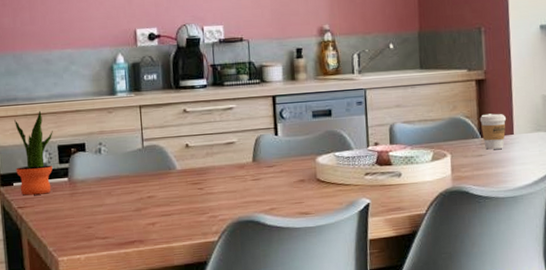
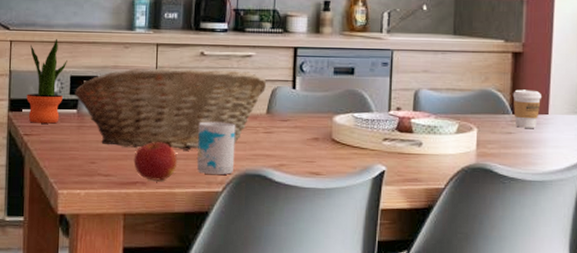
fruit basket: none [64,123,250,209] -> present [75,68,267,151]
apple: none [129,200,172,238] -> present [133,142,177,181]
mug: none [188,174,227,226] -> present [197,121,236,175]

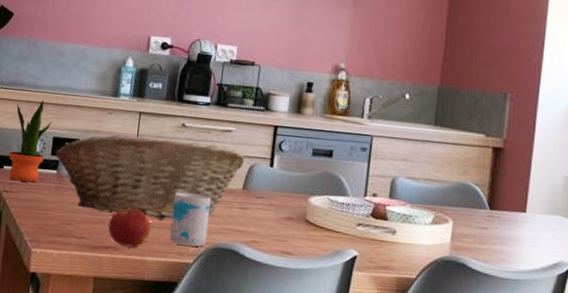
coffee cup: present [513,89,541,128] -> none [490,185,520,225]

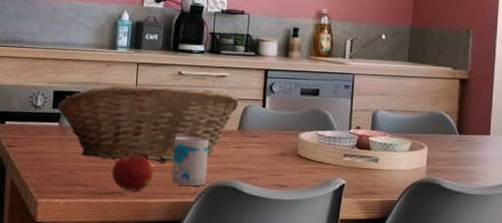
potted plant: present [9,99,52,183] -> none [10,55,51,136]

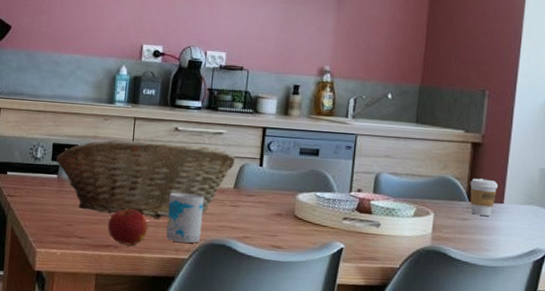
coffee cup: none [459,112,484,147] -> present [470,178,498,216]

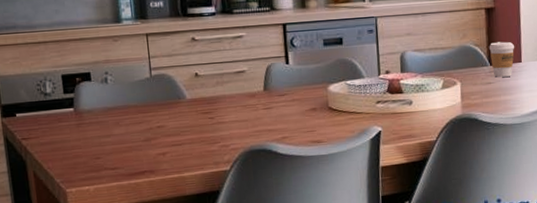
fruit basket: present [56,139,236,219] -> none [68,52,261,139]
apple: present [107,209,148,246] -> none [138,130,182,168]
mug: present [166,192,204,243] -> none [199,103,239,155]

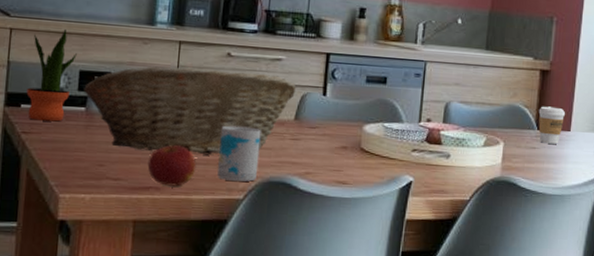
potted plant: none [14,38,57,127] -> present [26,28,77,122]
fruit basket: none [68,52,261,139] -> present [83,66,297,156]
apple: none [138,130,182,168] -> present [147,145,196,187]
mug: none [199,103,239,155] -> present [217,125,261,182]

